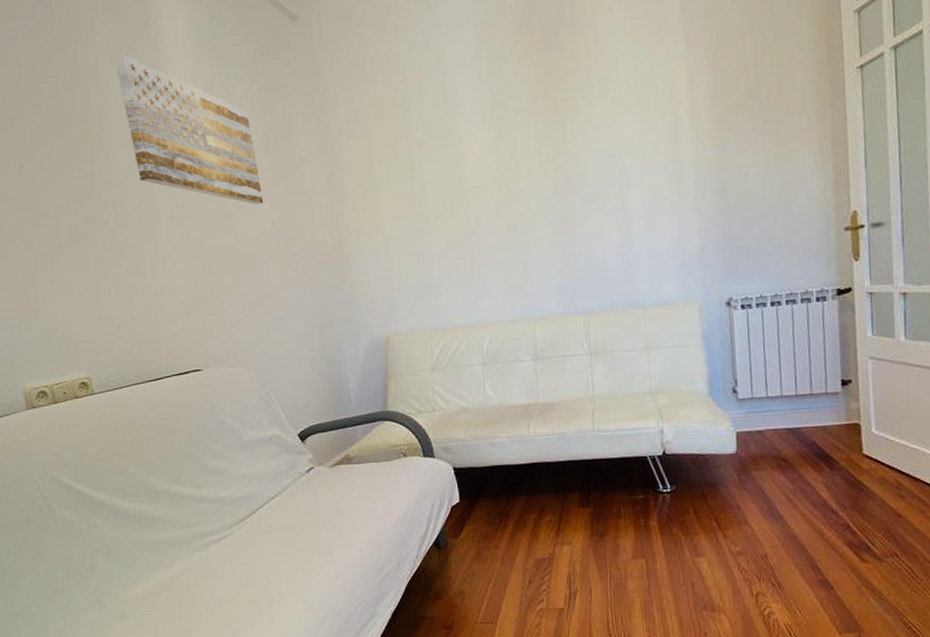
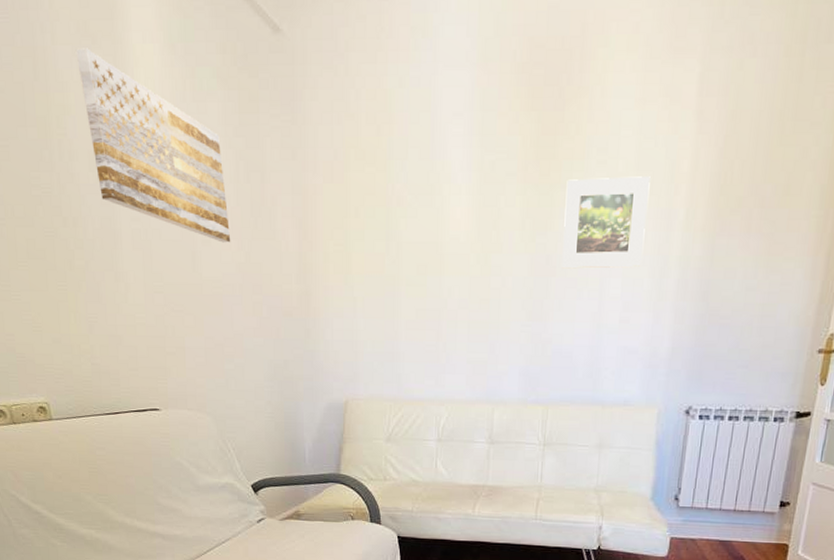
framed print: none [574,95,657,186] -> present [562,176,651,269]

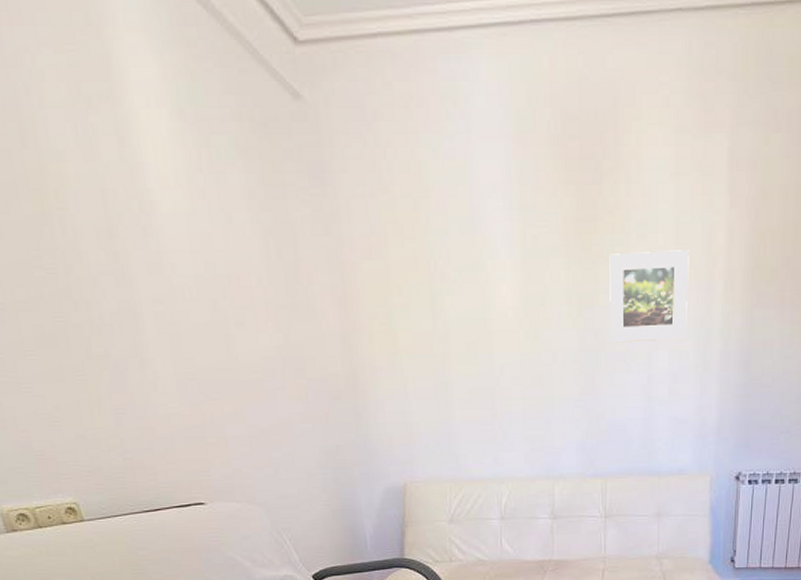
wall art: present [75,48,231,243] -> none [69,112,267,325]

